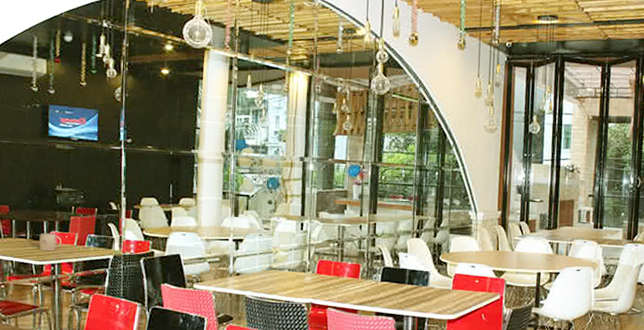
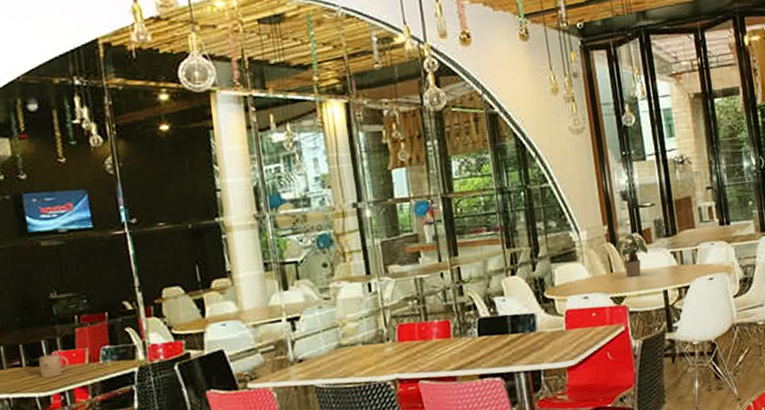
potted plant: none [504,222,531,257] -> present [615,234,648,277]

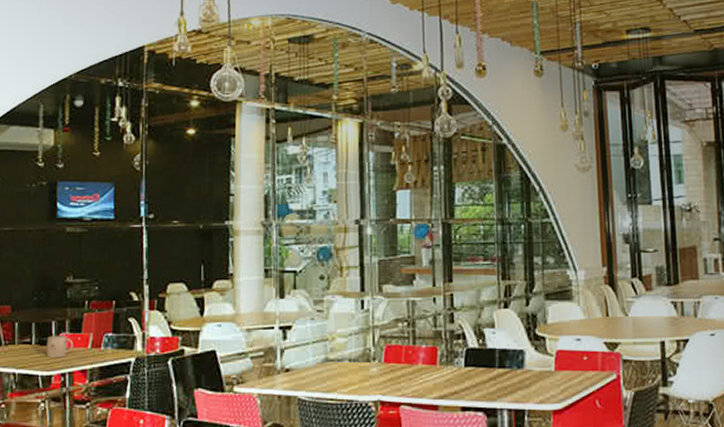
potted plant: present [615,234,648,277] -> none [613,279,647,323]

